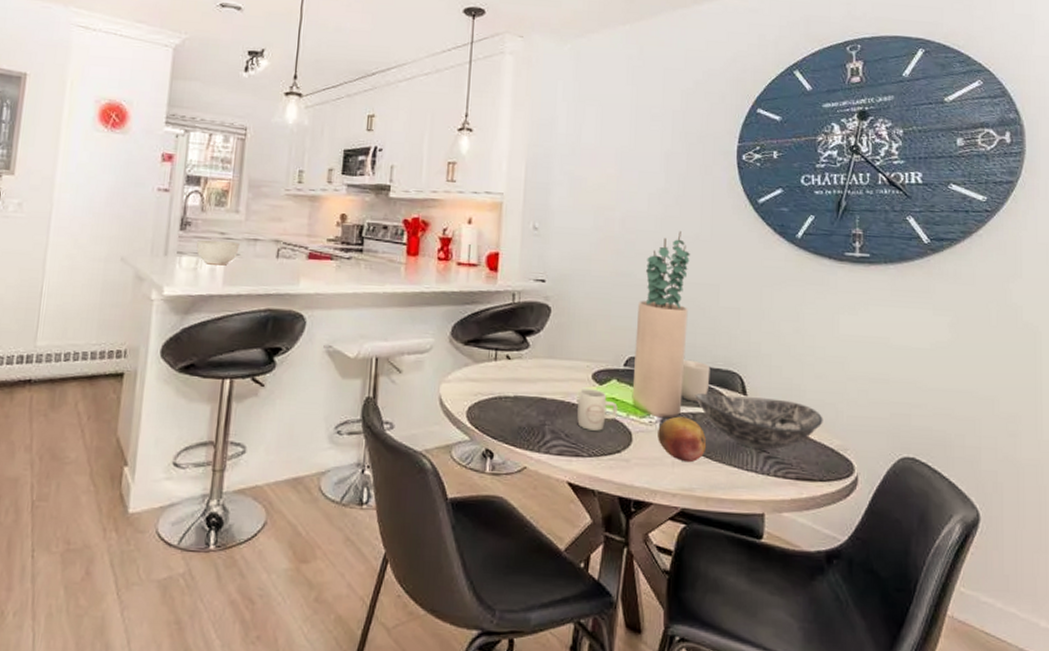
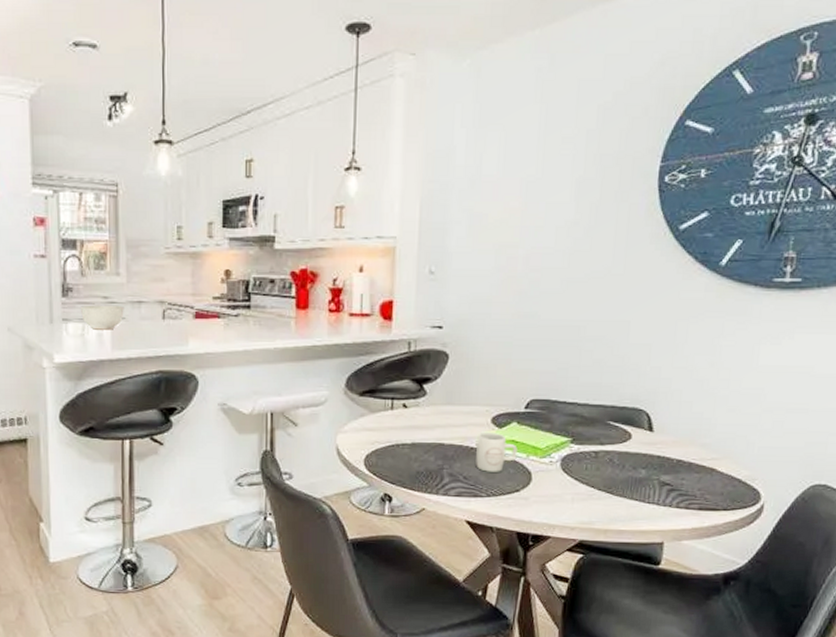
vase: present [632,231,690,419] -> none [532,266,600,458]
fruit: present [658,416,707,463] -> none [558,455,608,498]
cup: present [681,359,711,402] -> none [584,399,616,440]
bowl: present [695,394,823,451] -> none [598,432,733,484]

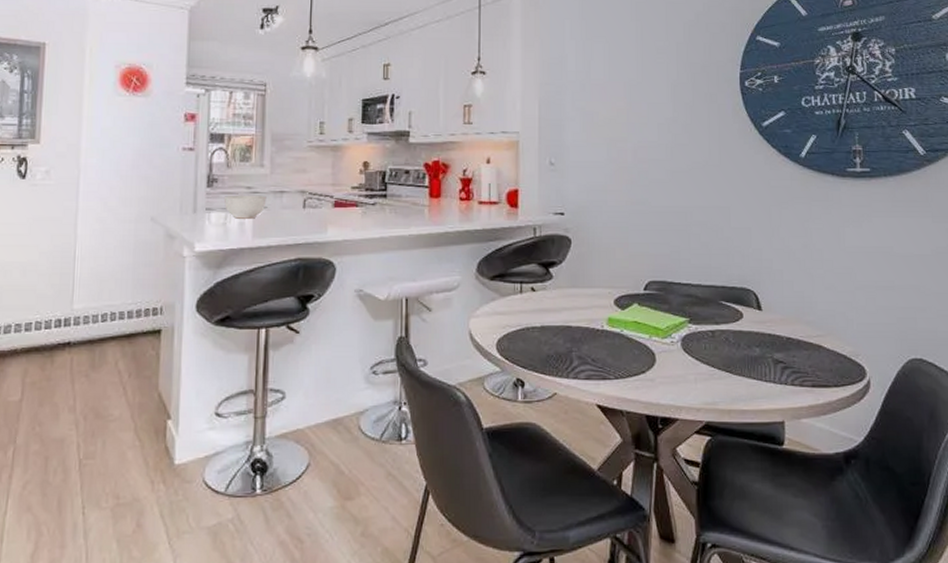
mug: present [475,431,518,472] -> none [601,313,640,354]

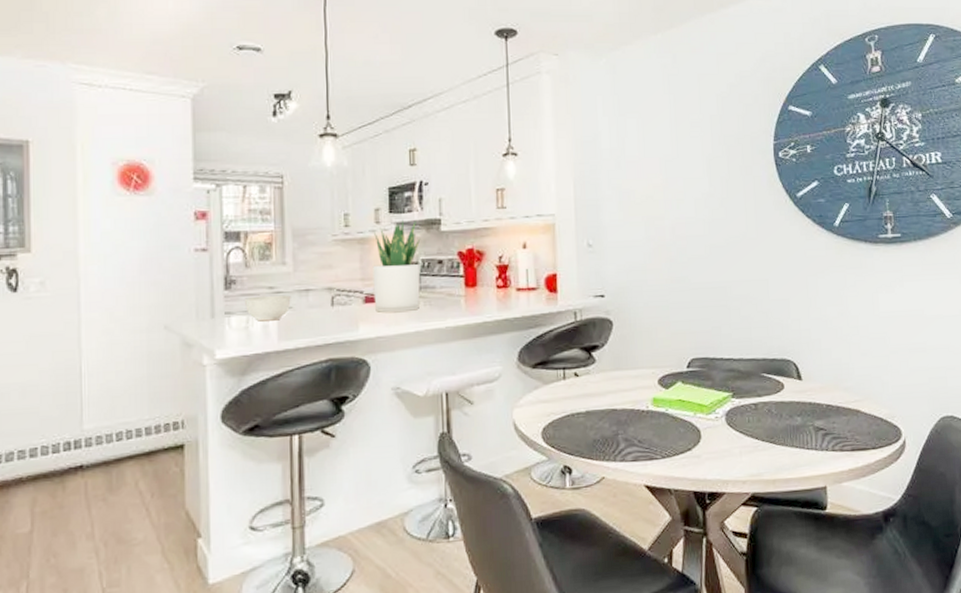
planter: none [343,130,390,218] -> present [372,219,421,313]

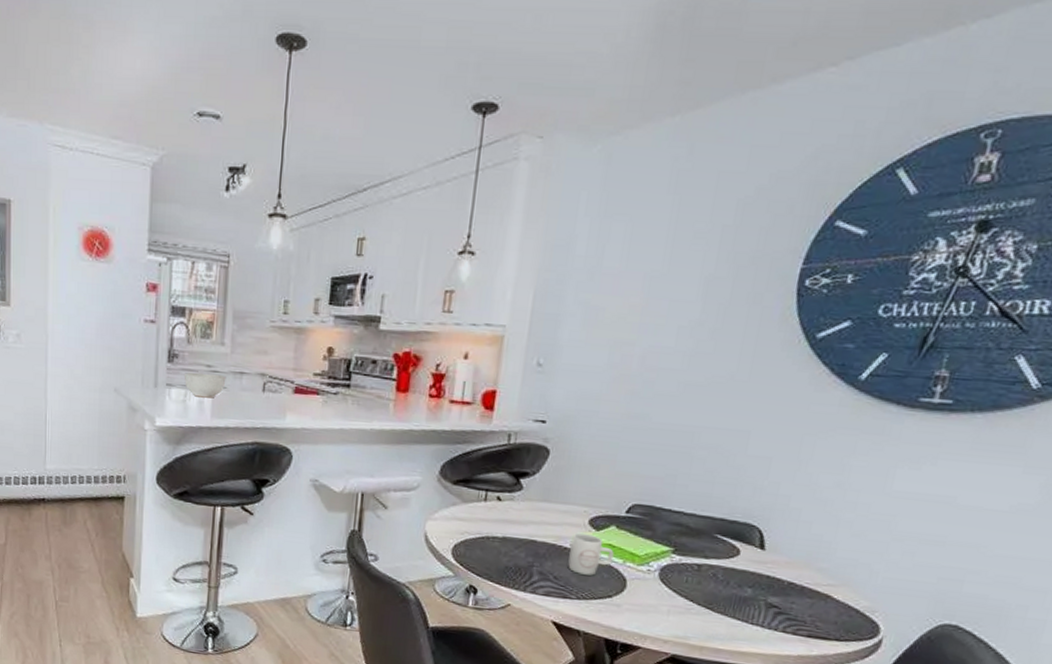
planter: present [372,219,421,313] -> none [303,313,358,408]
mug: none [646,393,685,434] -> present [568,532,614,576]

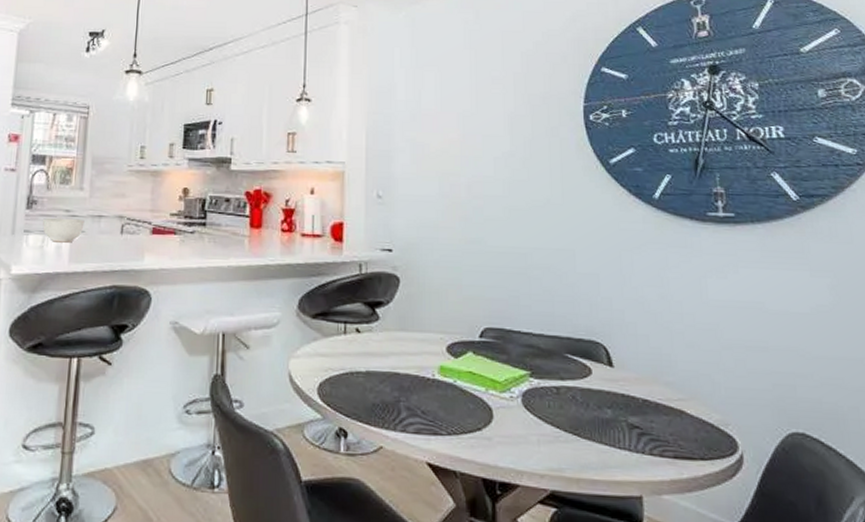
mug: present [568,532,614,576] -> none [432,361,476,407]

